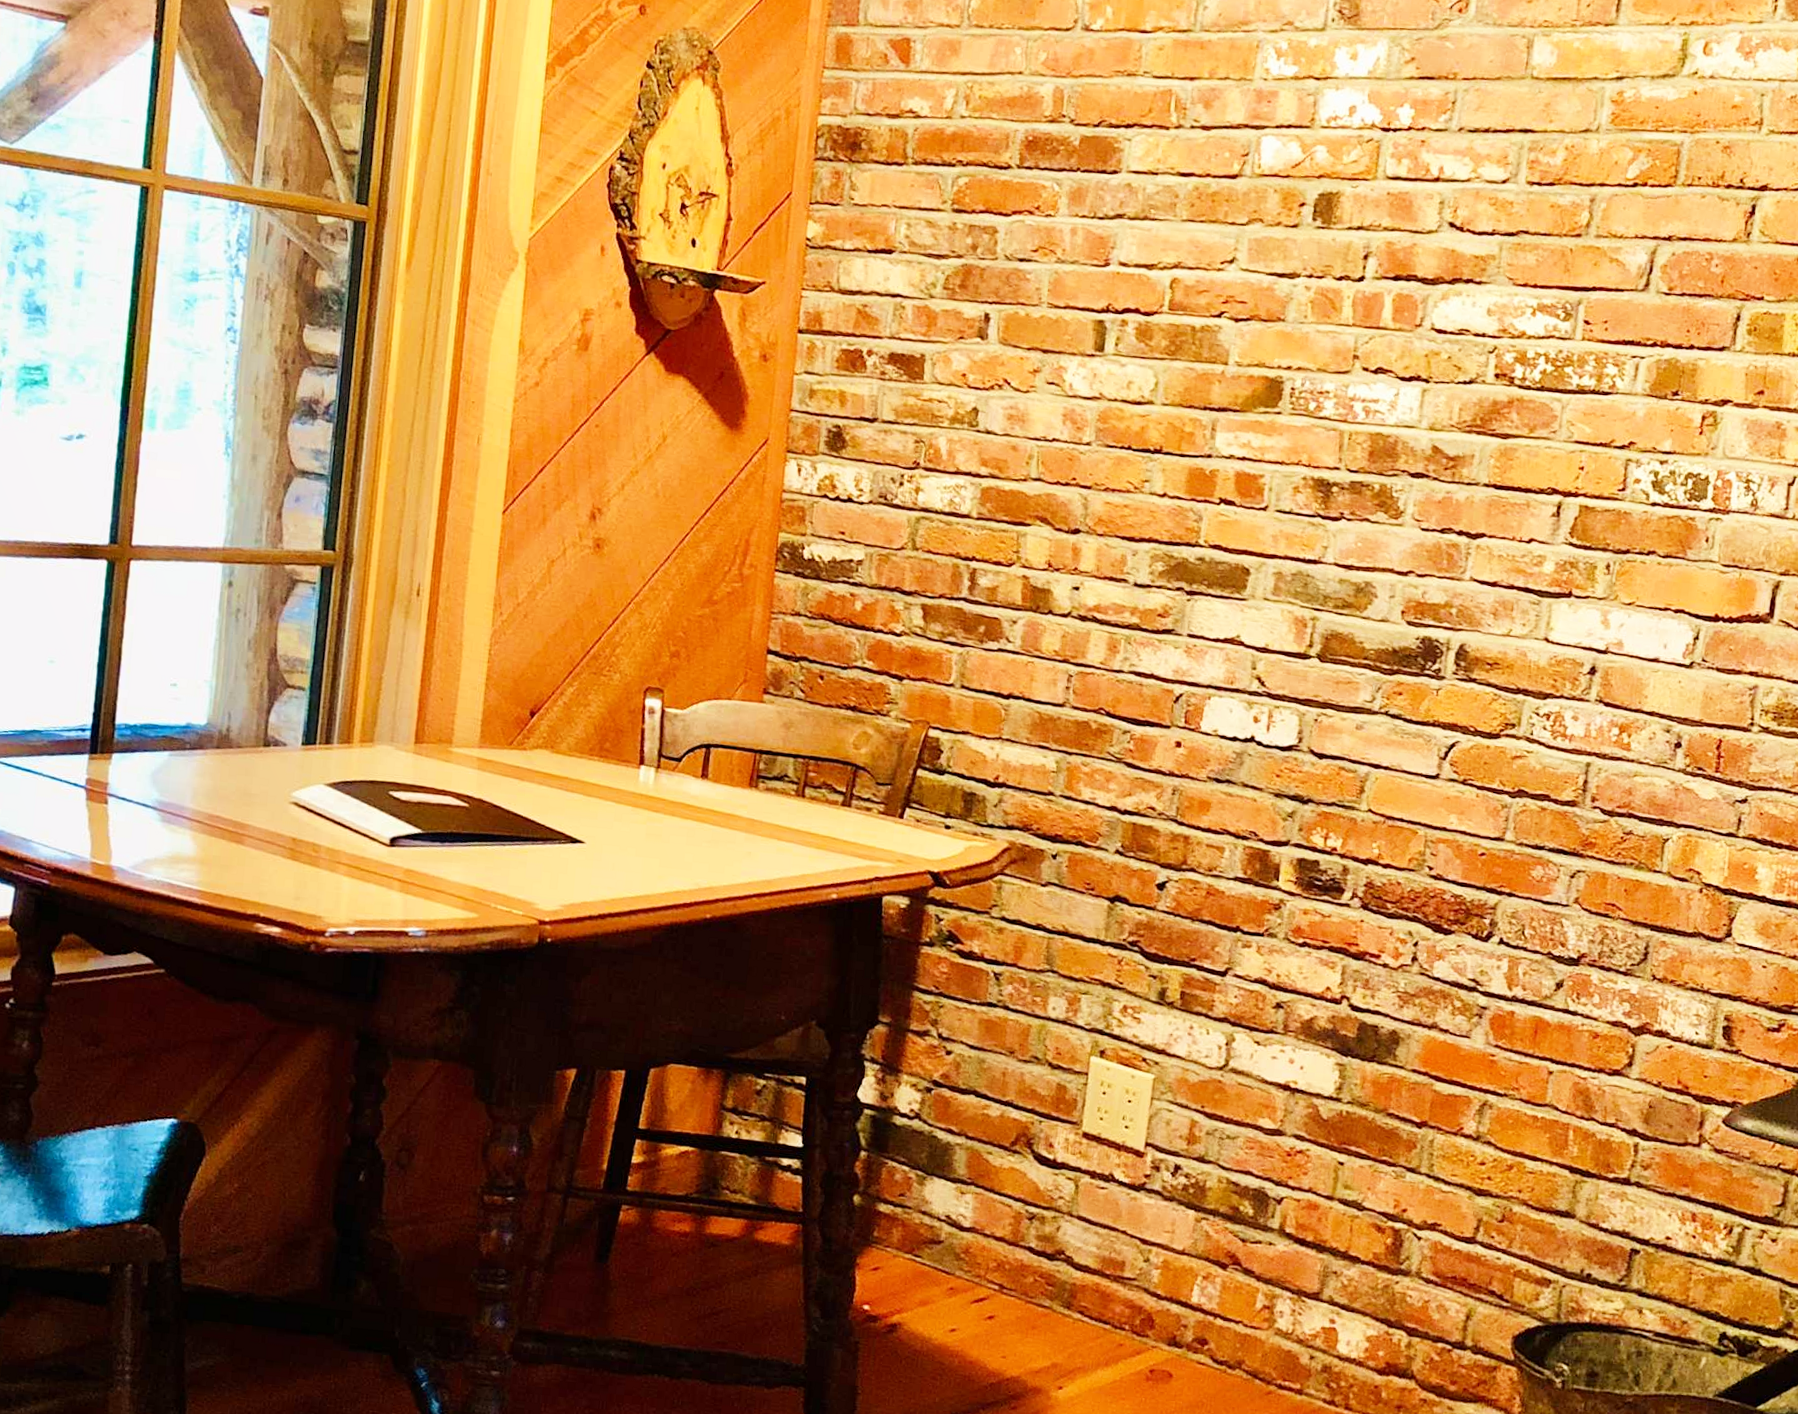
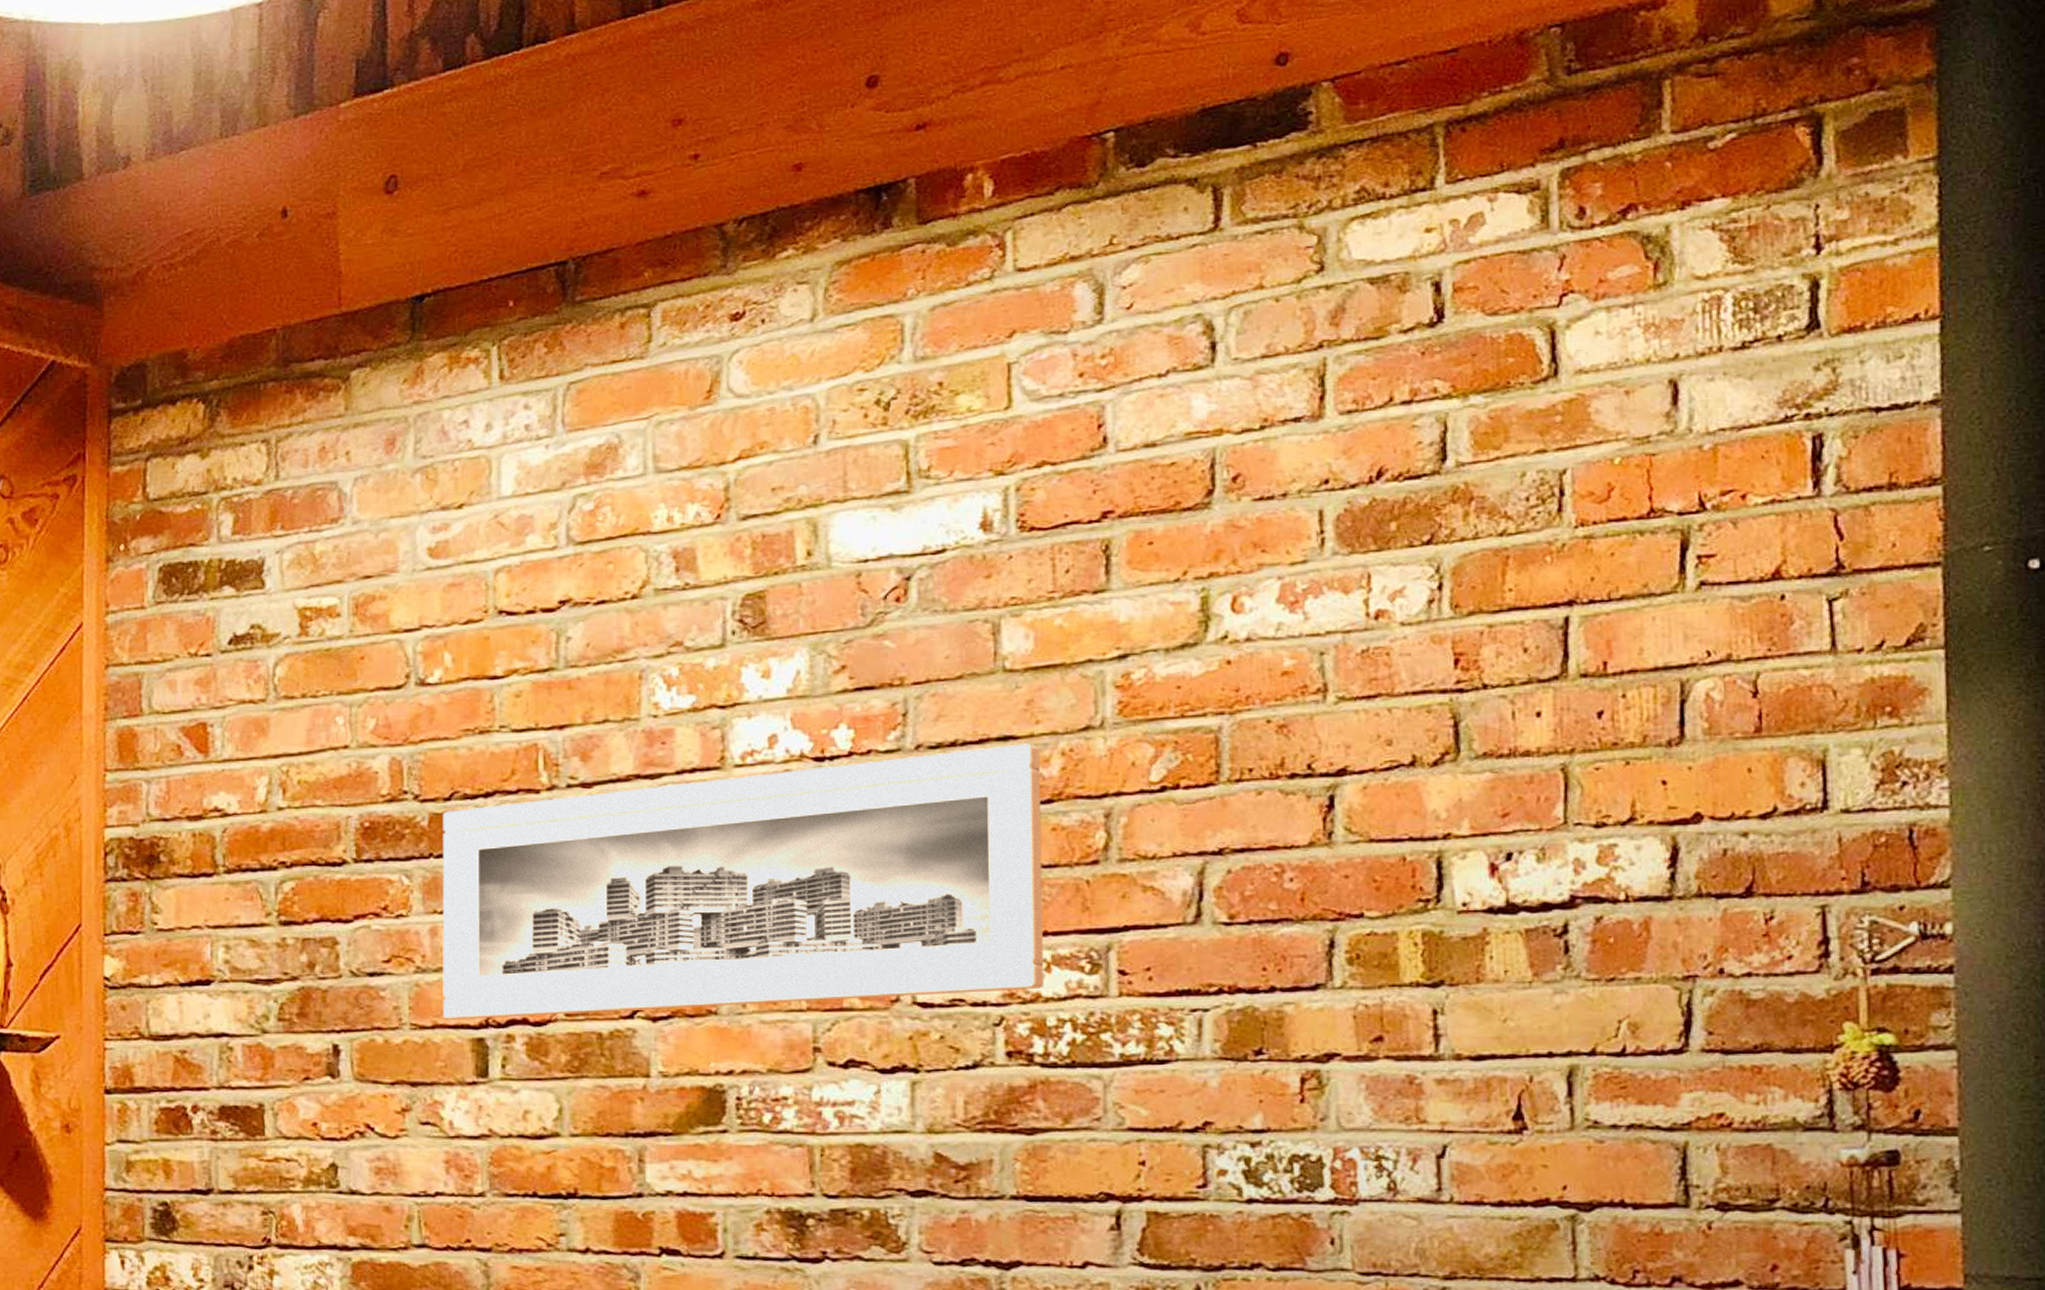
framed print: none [1074,135,1550,329] -> present [442,743,1044,1021]

